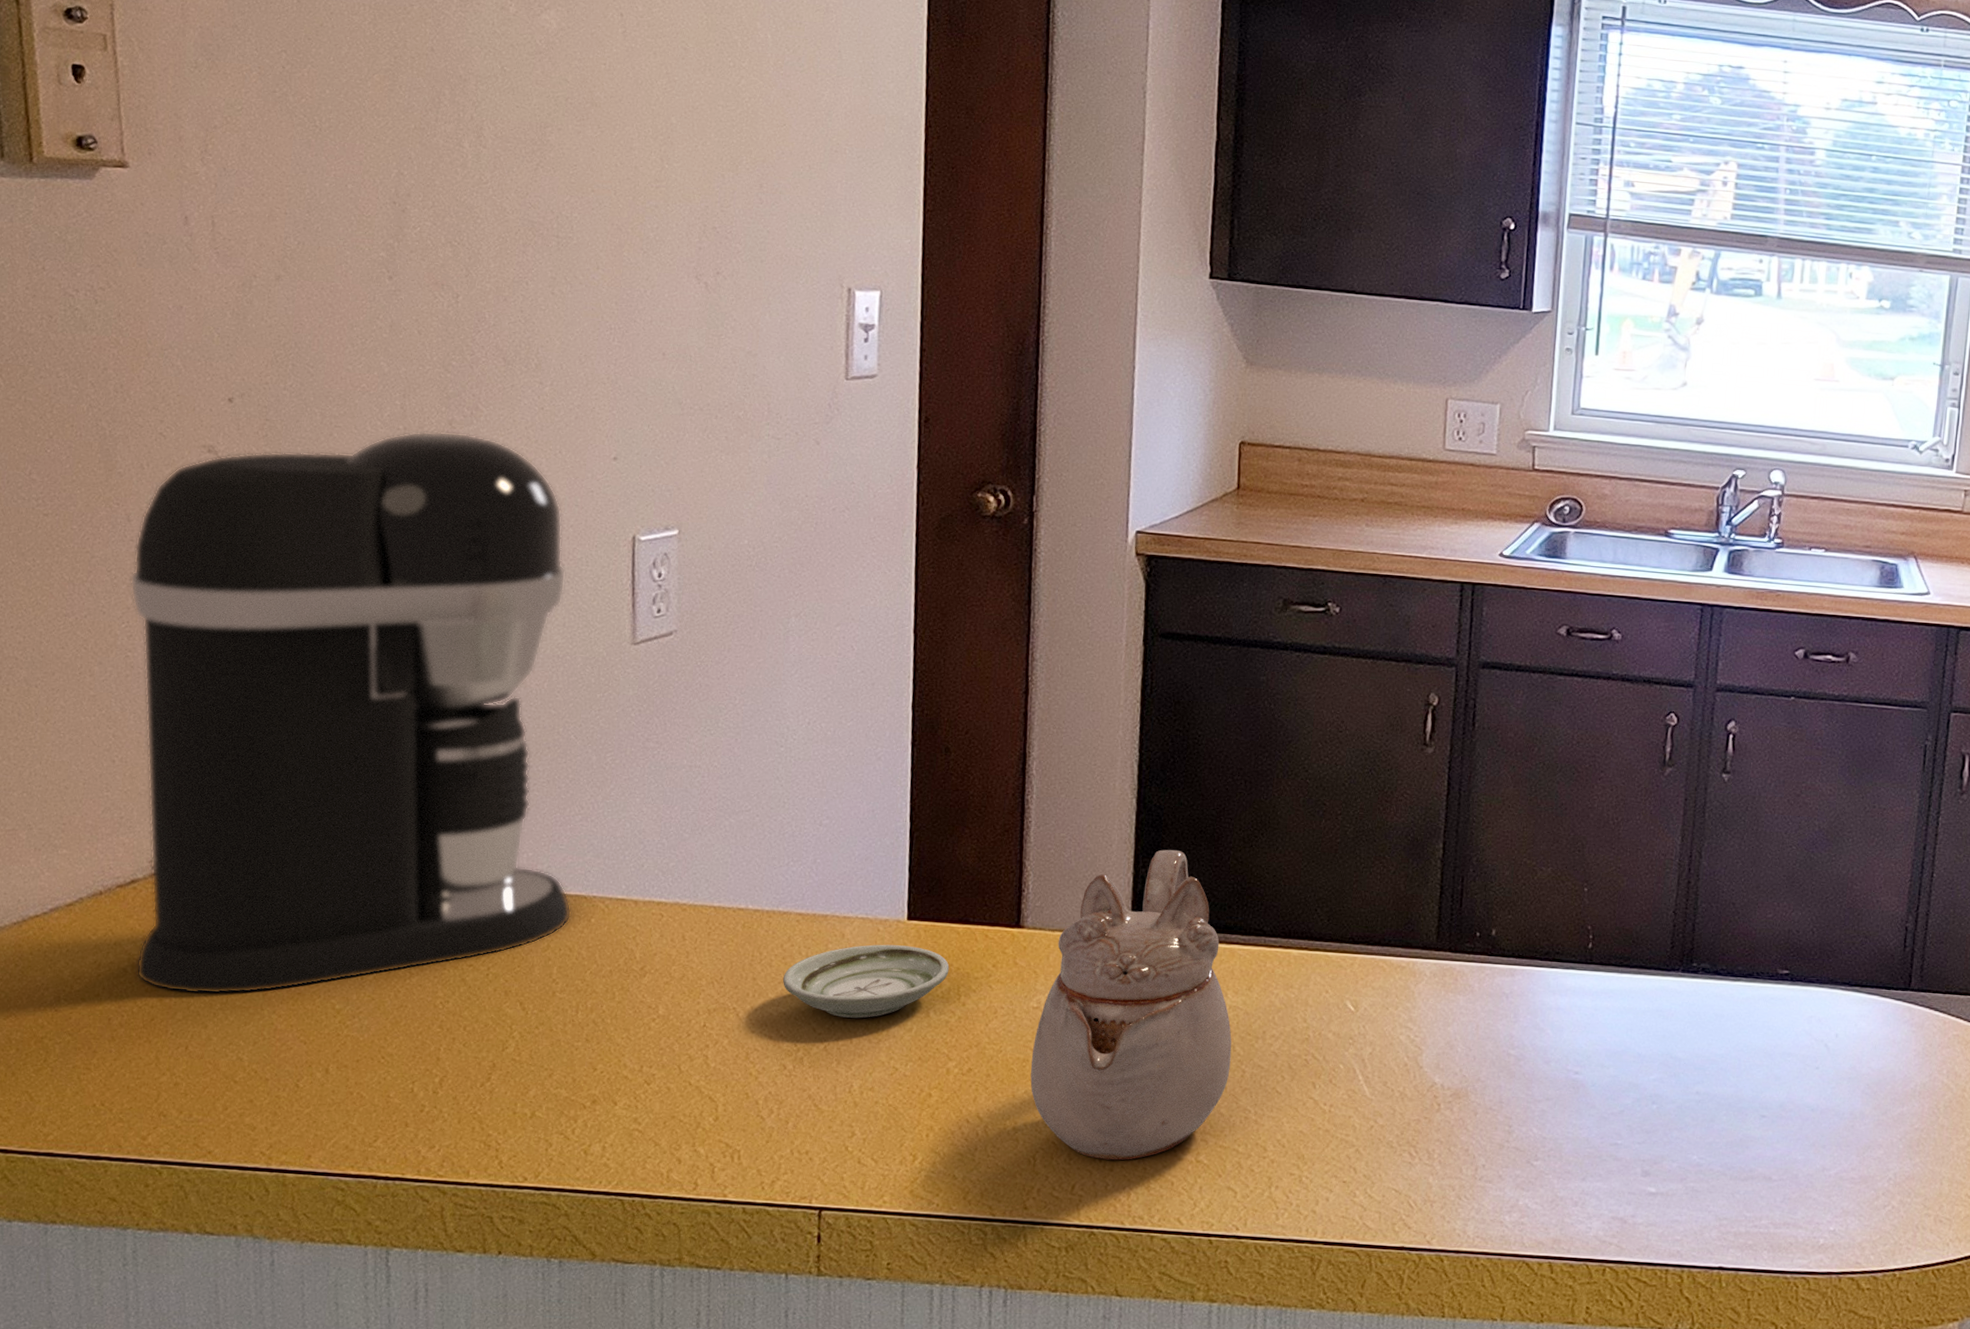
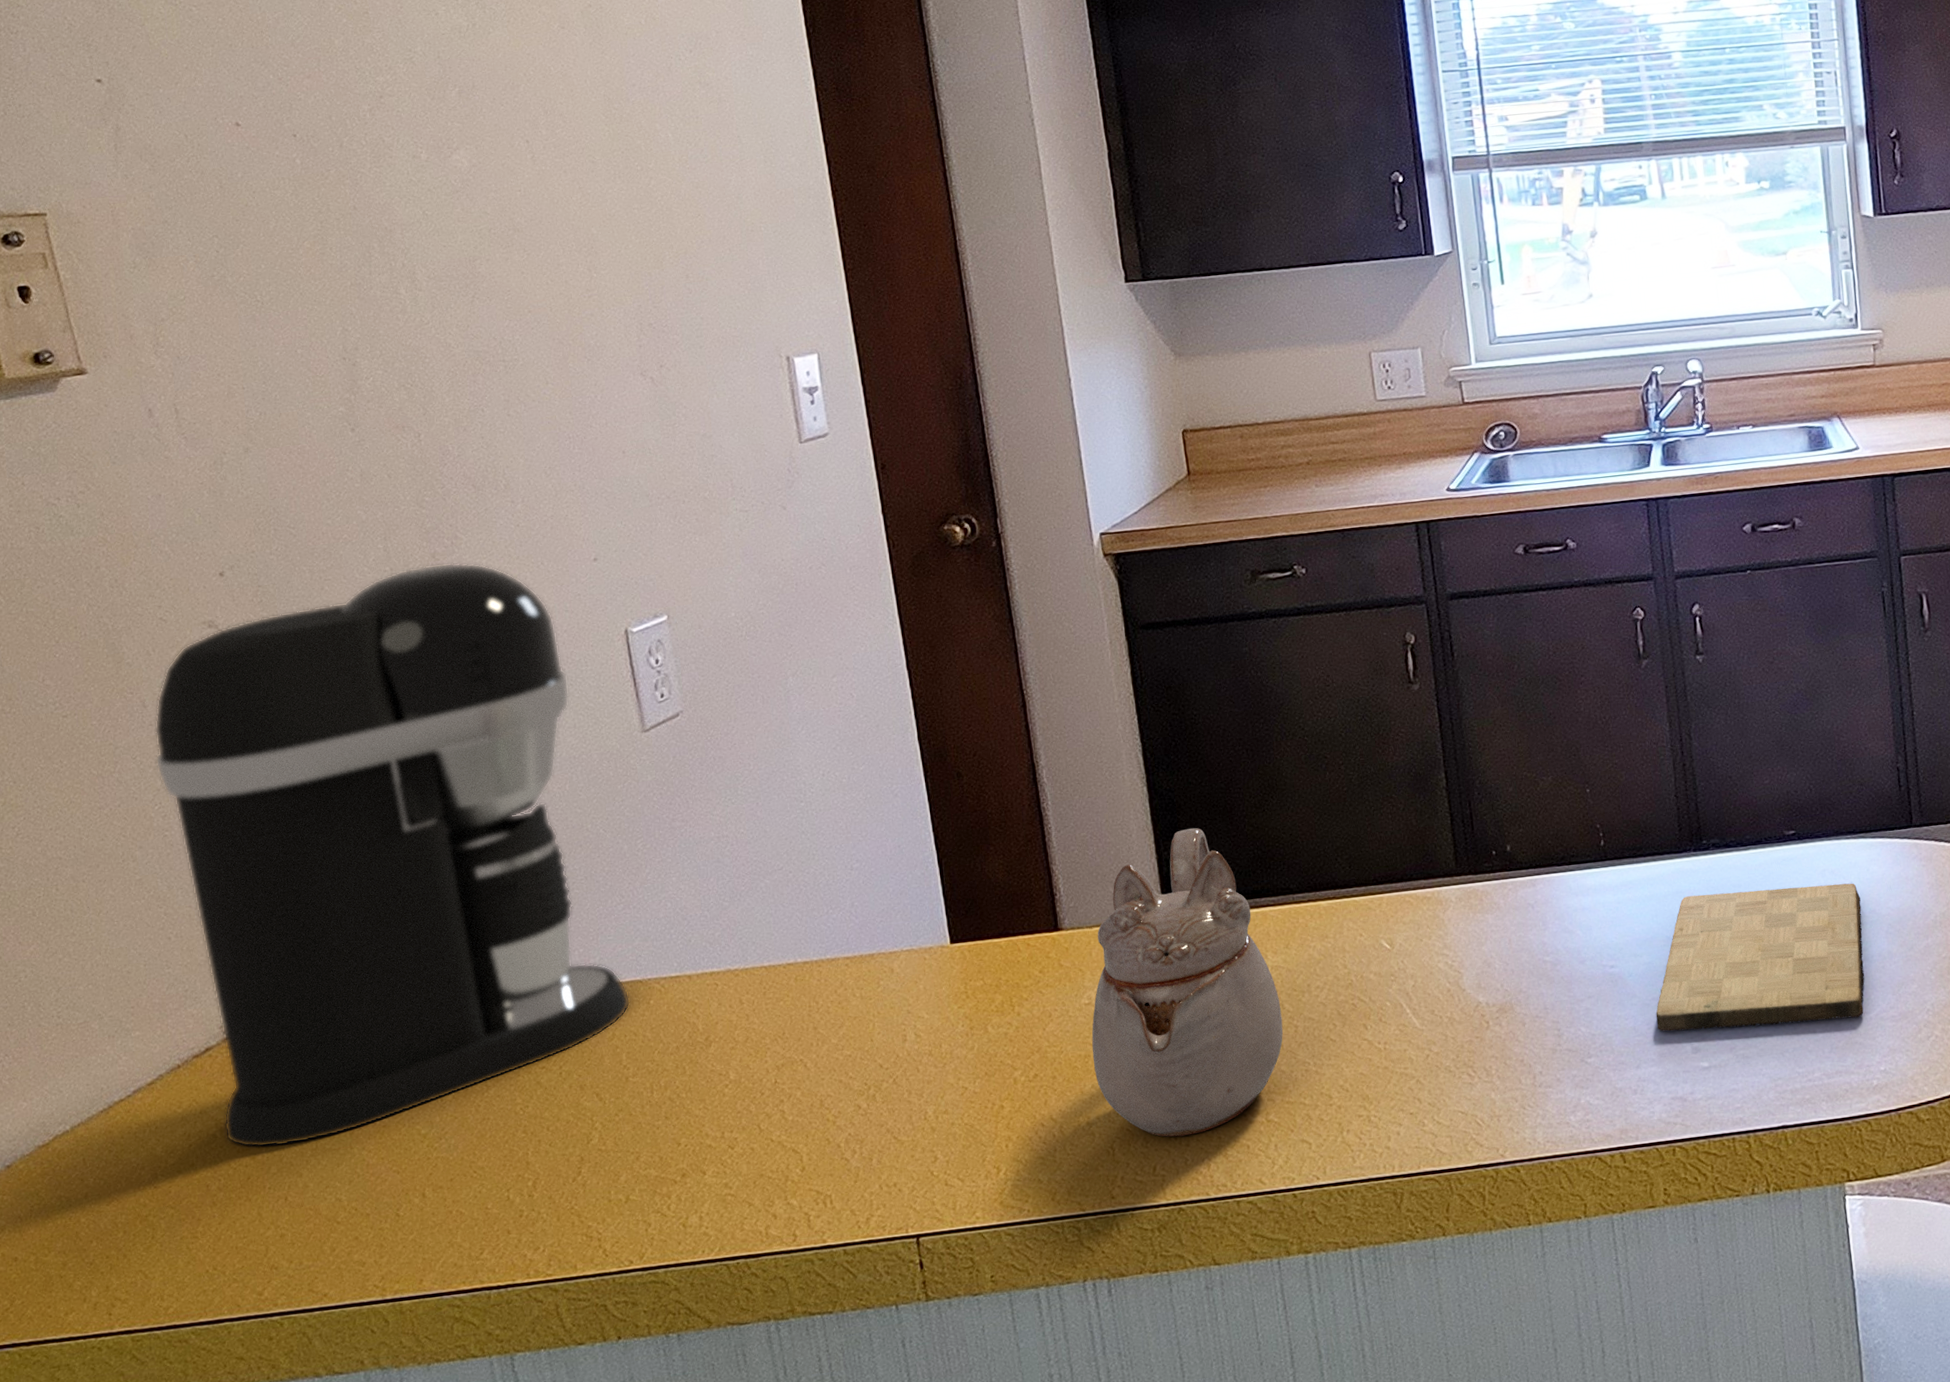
saucer: present [783,944,950,1019] -> none [842,968,999,1049]
cutting board: none [1610,1016,1844,1172] -> present [1655,883,1865,1032]

